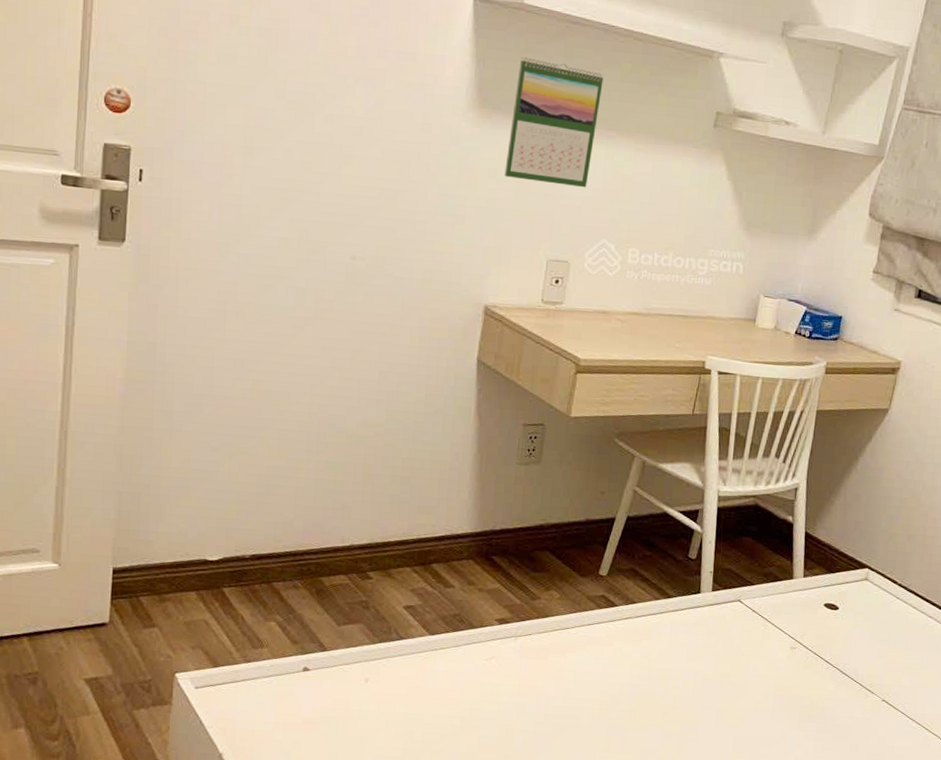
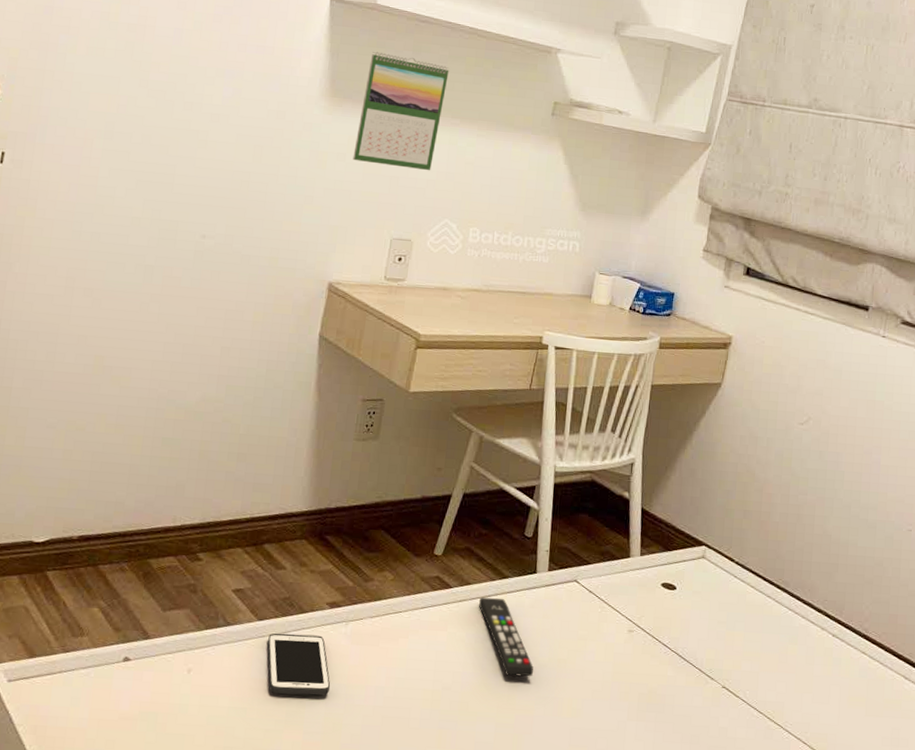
cell phone: none [440,646,503,704] -> present [267,633,331,696]
remote control: none [644,615,698,689] -> present [479,597,533,677]

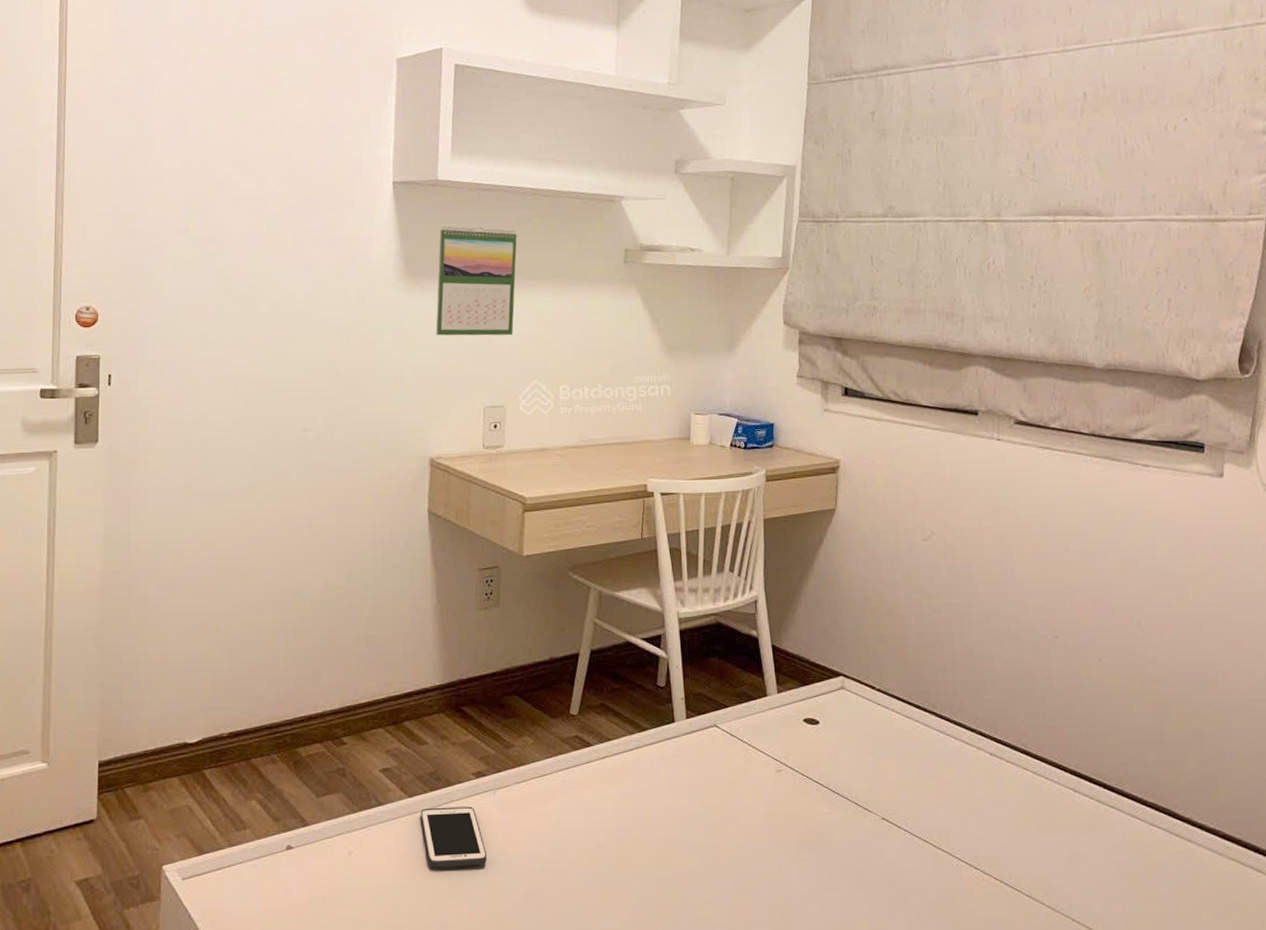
remote control: present [479,597,533,677] -> none [622,752,686,828]

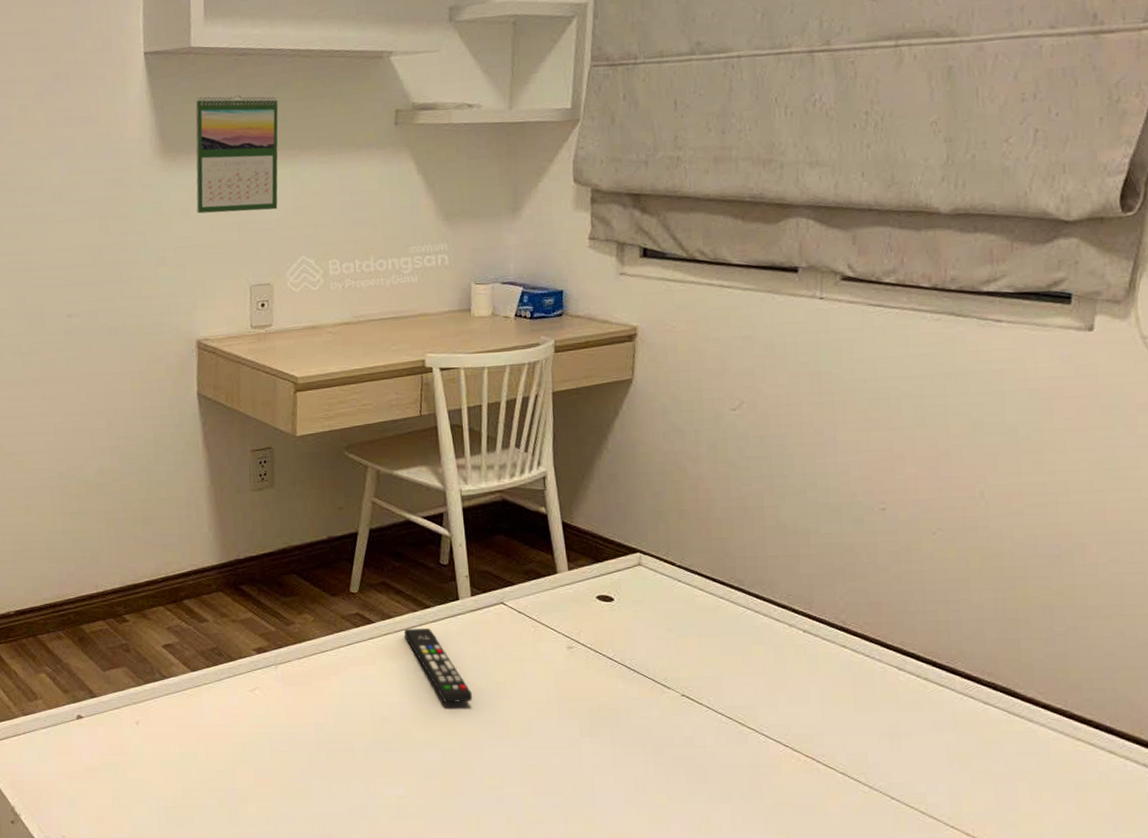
cell phone: present [421,806,488,868] -> none [204,680,272,738]
remote control: none [622,752,686,828] -> present [404,629,472,703]

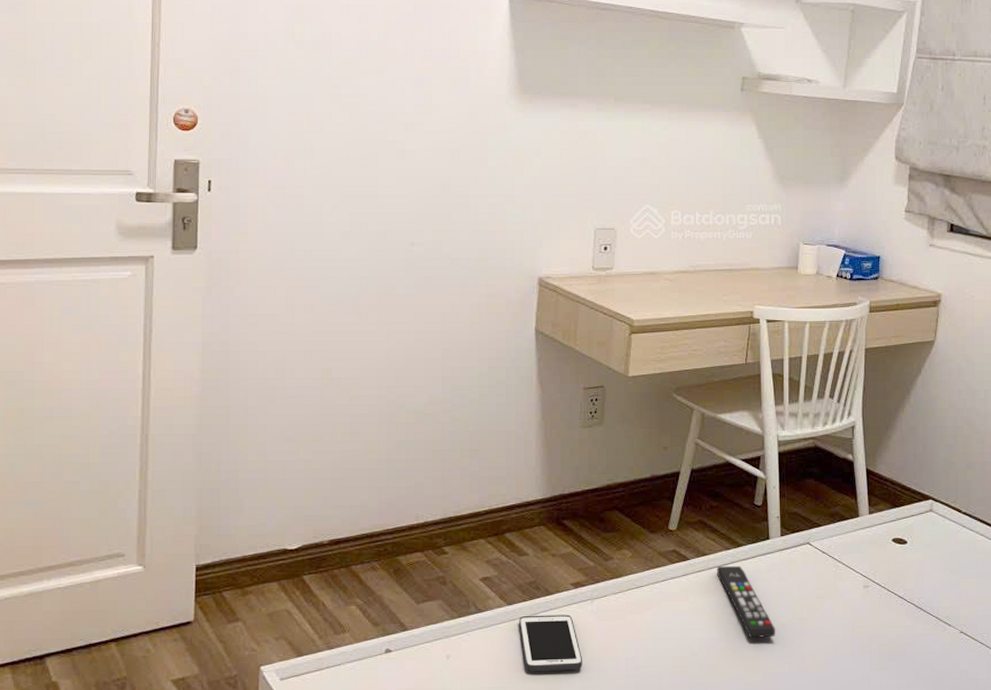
calendar: present [195,94,278,214] -> none [549,44,634,159]
cell phone: none [204,680,272,738] -> present [519,614,583,672]

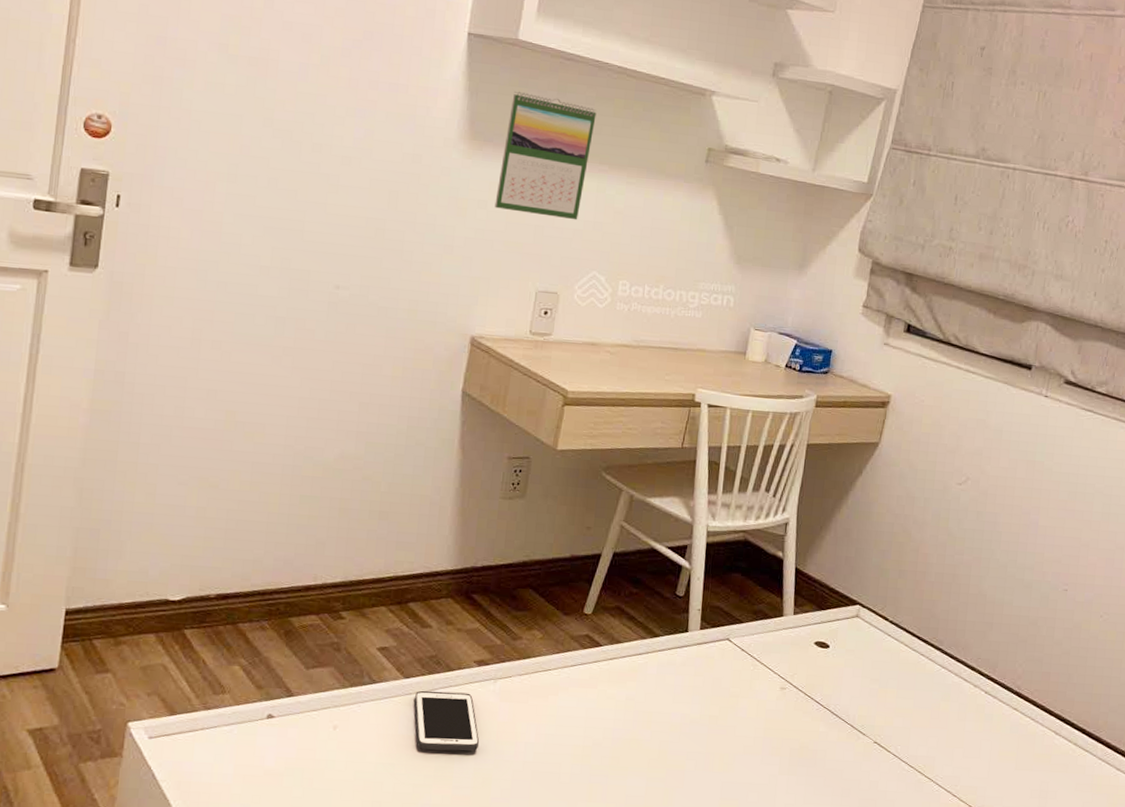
calendar: none [549,44,634,159] -> present [494,91,597,220]
remote control: present [717,566,775,638] -> none [630,656,685,733]

